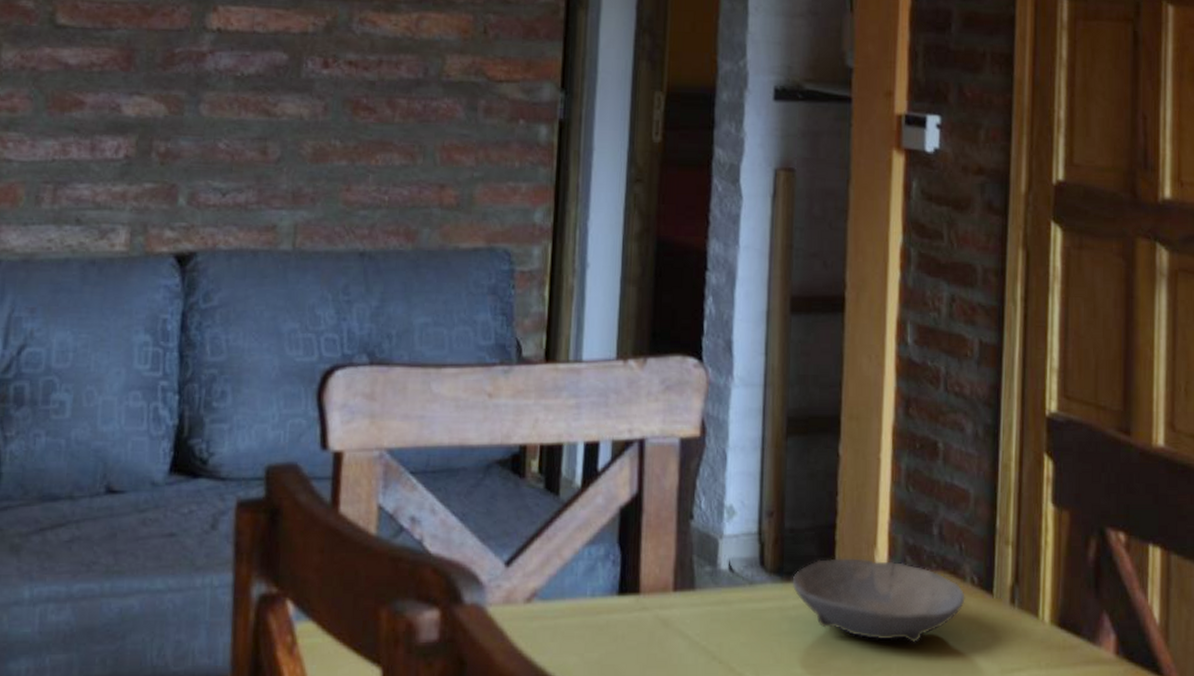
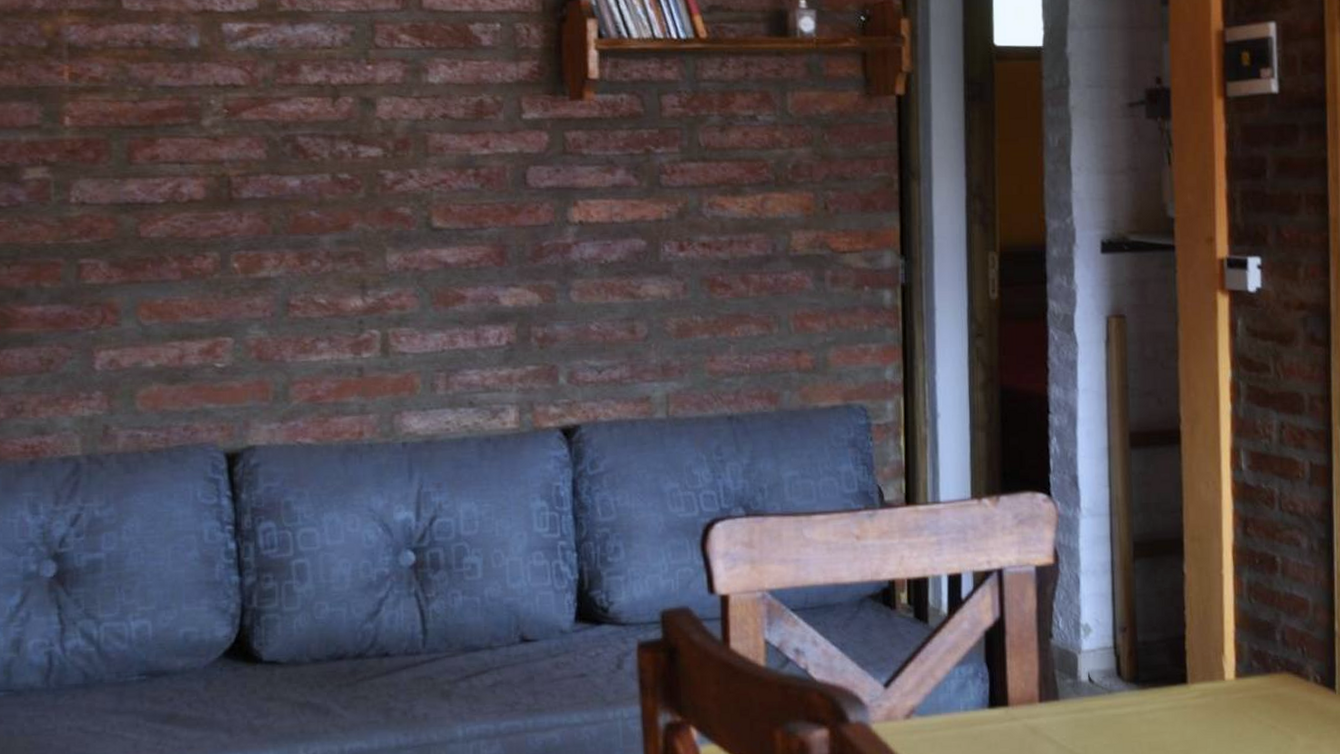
bowl: present [792,558,965,643] -> none [1147,664,1310,738]

